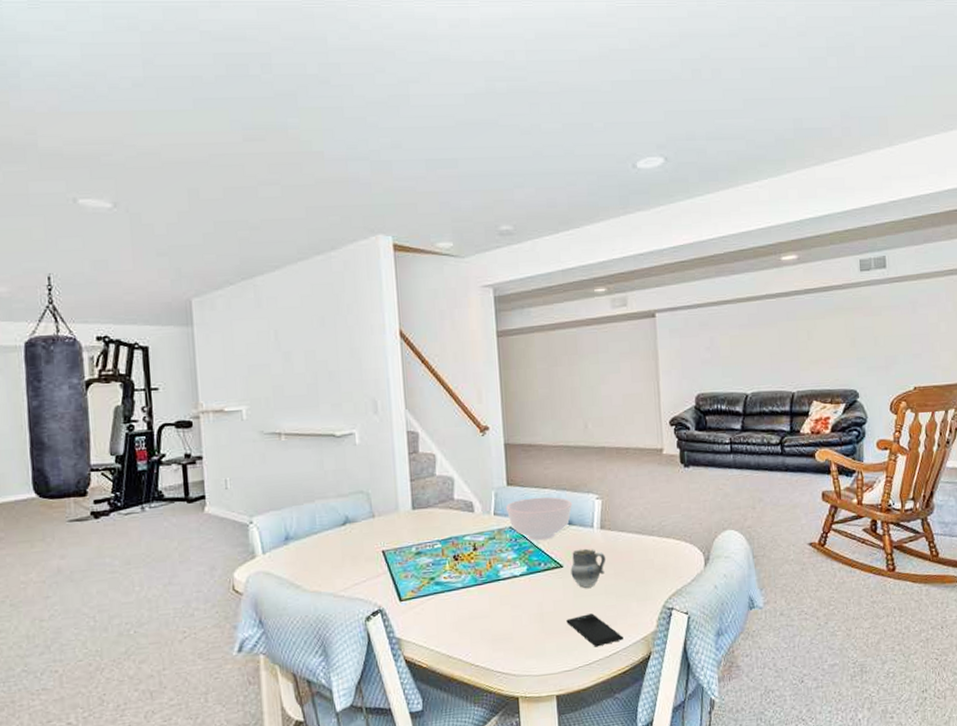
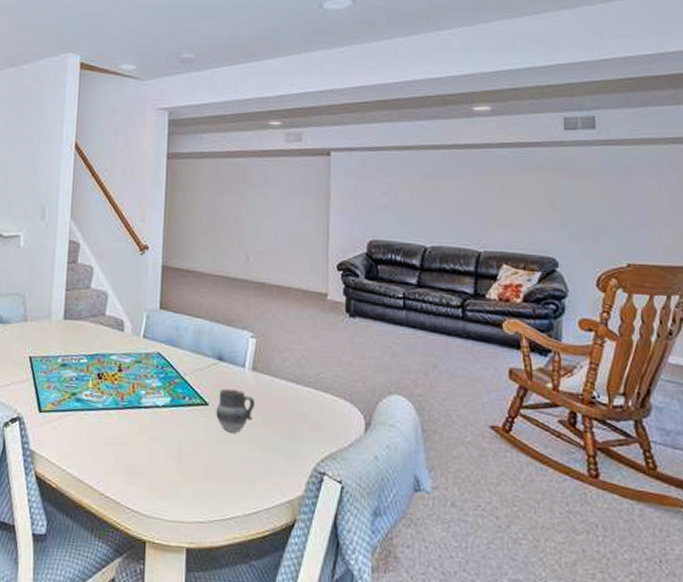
bowl: present [505,497,573,541] -> none [155,325,225,373]
smartphone: present [566,613,624,647] -> none [206,462,266,502]

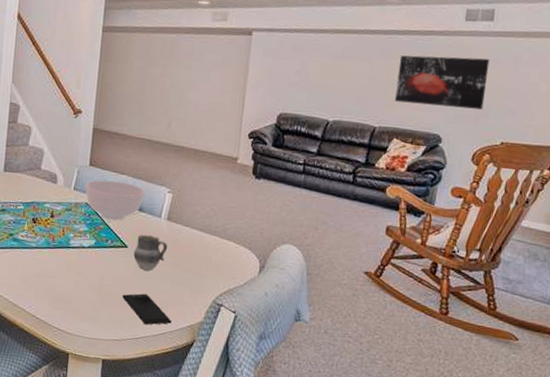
bowl: none [155,325,225,373] -> present [85,180,146,221]
smartphone: none [206,462,266,502] -> present [122,293,172,325]
wall art: none [497,170,600,227] -> present [395,55,490,110]

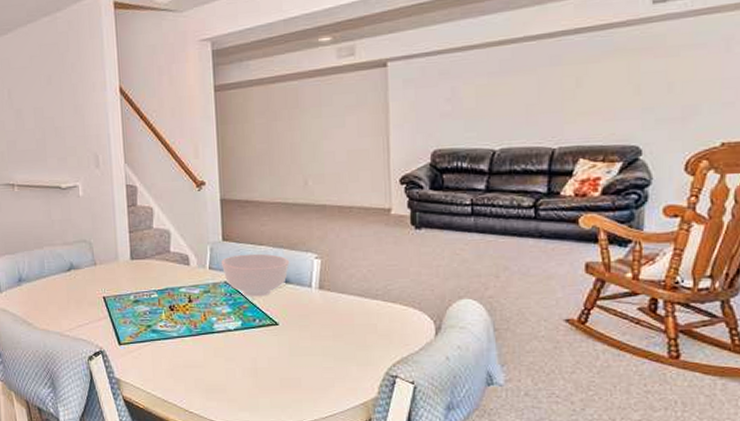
smartphone: present [122,293,172,325] -> none [281,373,341,407]
cup: present [133,234,168,271] -> none [286,308,325,347]
wall art: present [395,55,490,110] -> none [573,45,692,115]

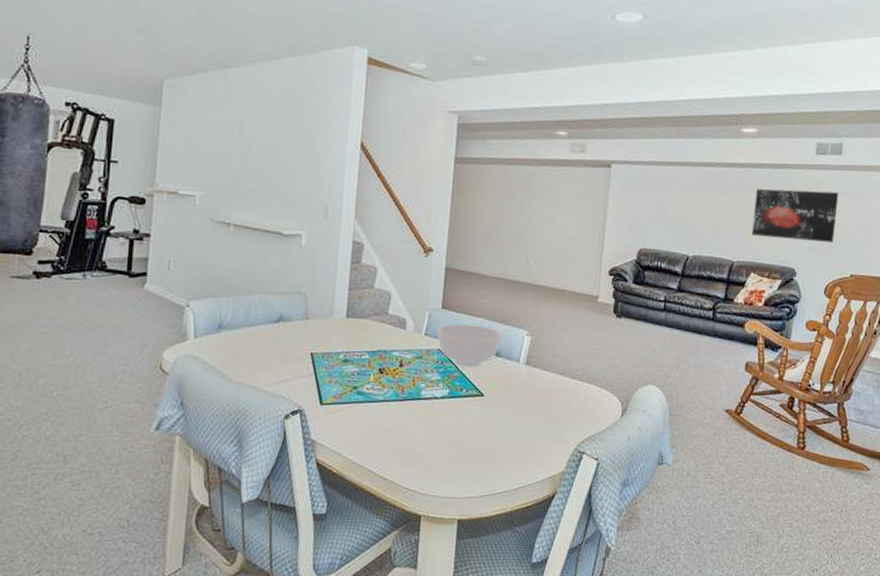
wall art: none [573,45,692,115] -> present [752,189,839,243]

